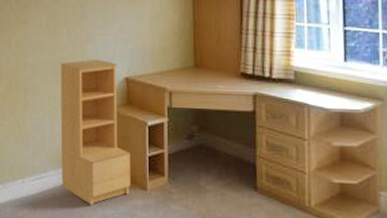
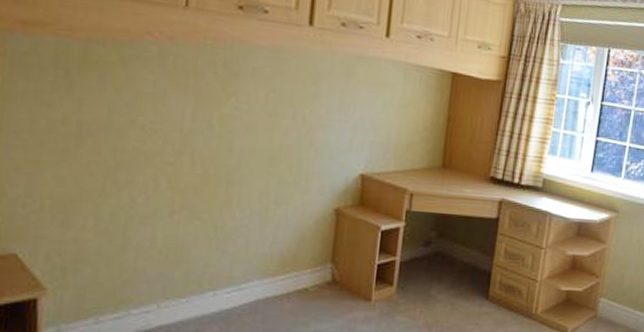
bookshelf: present [60,59,131,206] -> none [267,149,357,320]

